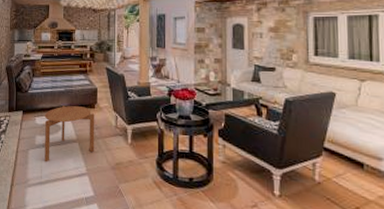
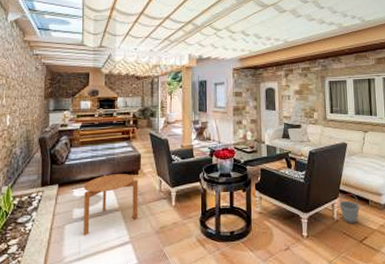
bucket: none [323,152,351,190] -> present [339,193,360,224]

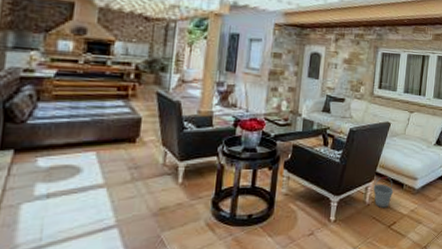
side table: present [83,174,138,236] -> none [48,141,135,218]

